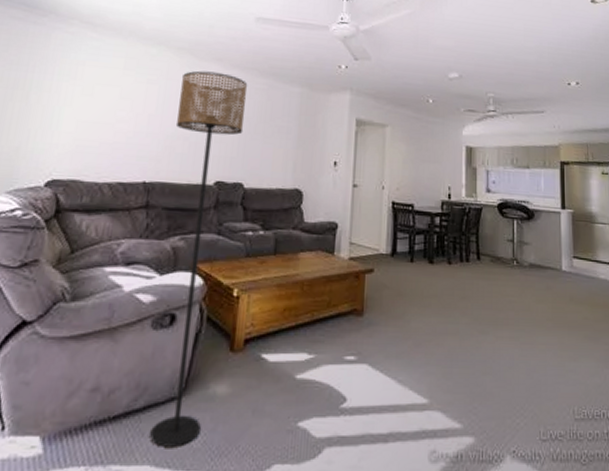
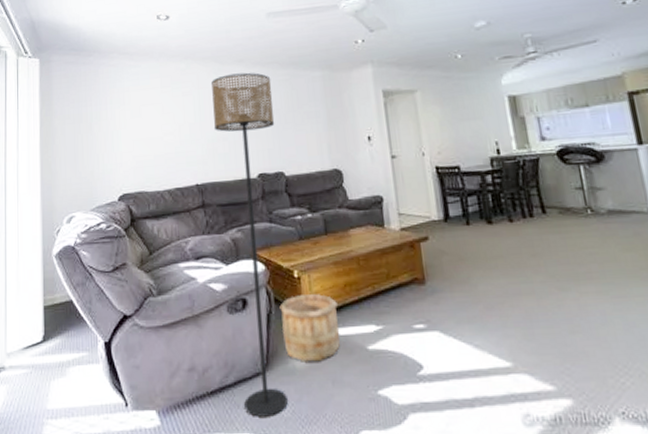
wooden bucket: none [208,315,273,389] -> present [279,294,340,362]

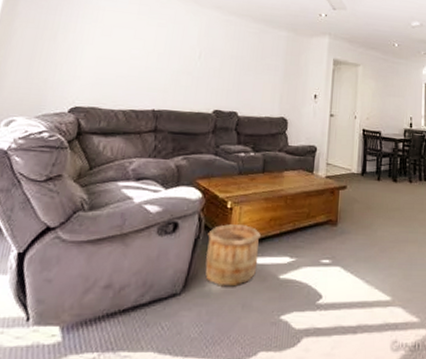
floor lamp: present [211,72,288,417] -> none [154,16,243,336]

